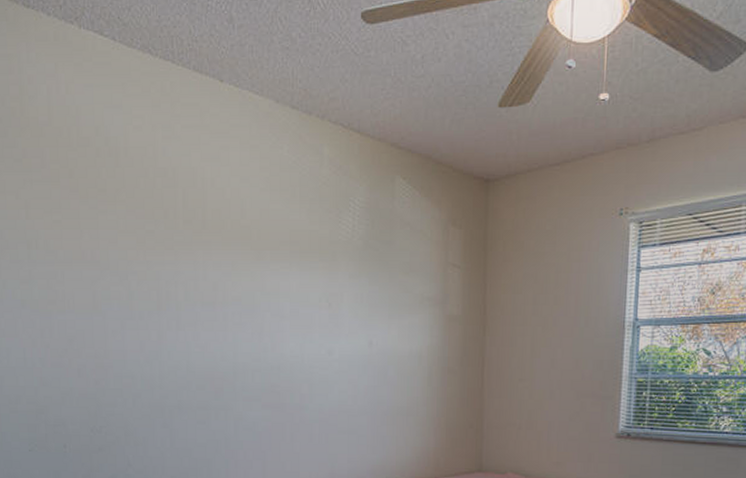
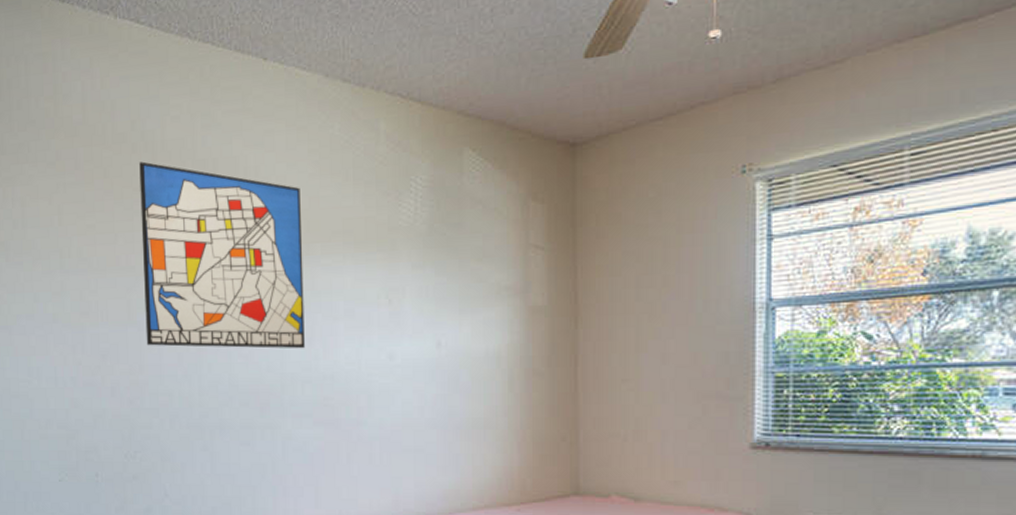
wall art: none [103,165,255,342] -> present [139,161,305,349]

